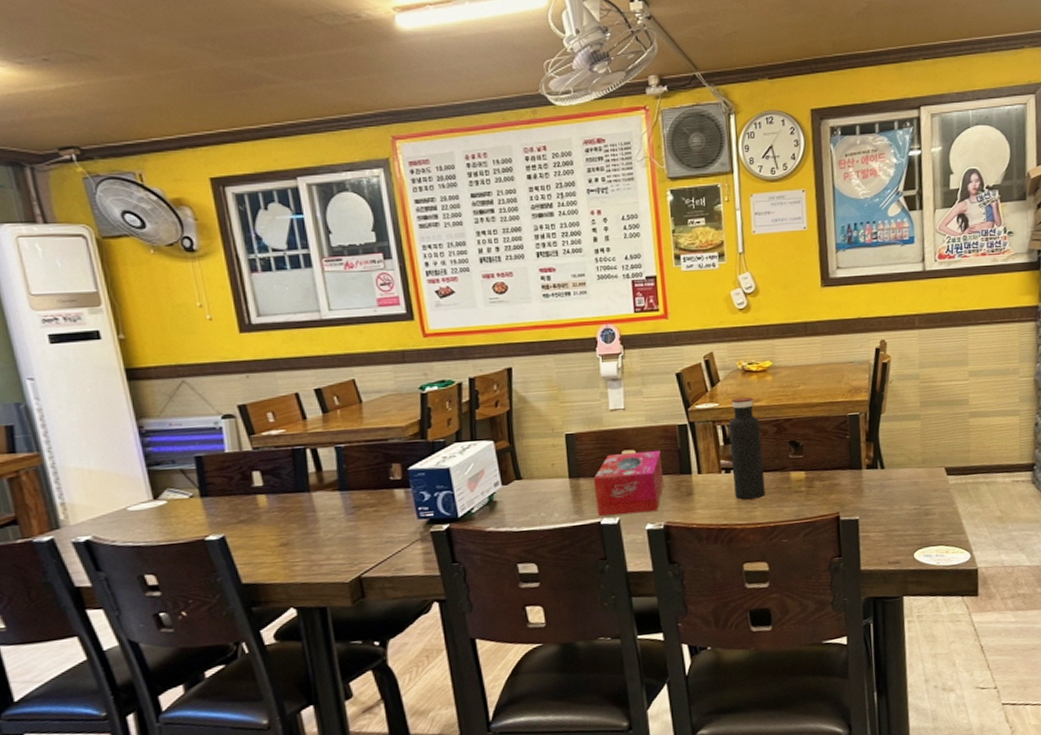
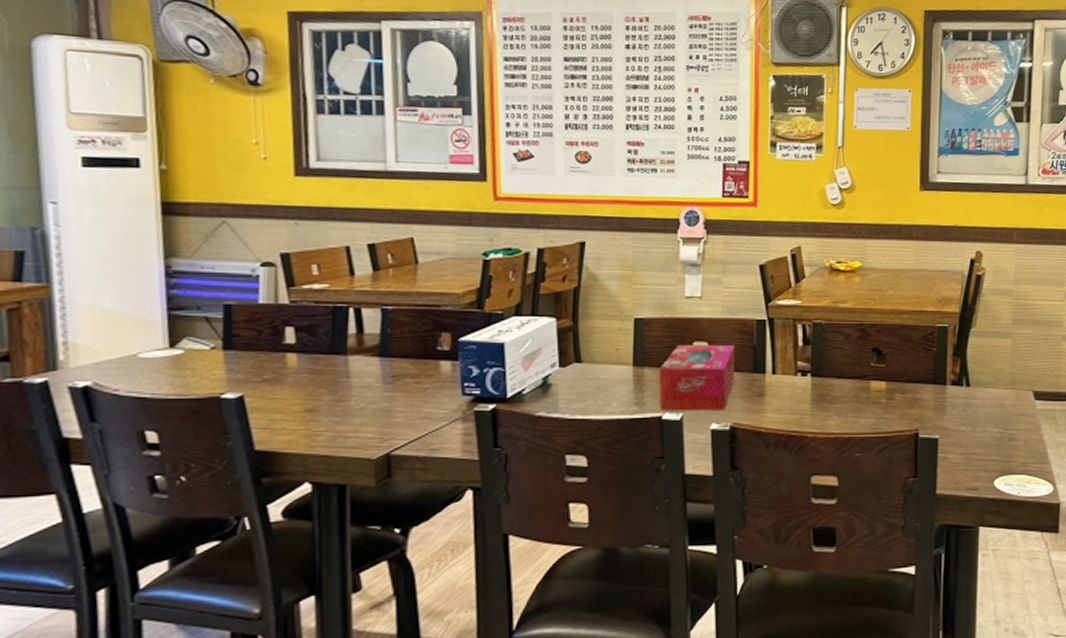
water bottle: present [728,397,765,500] -> none [809,297,843,407]

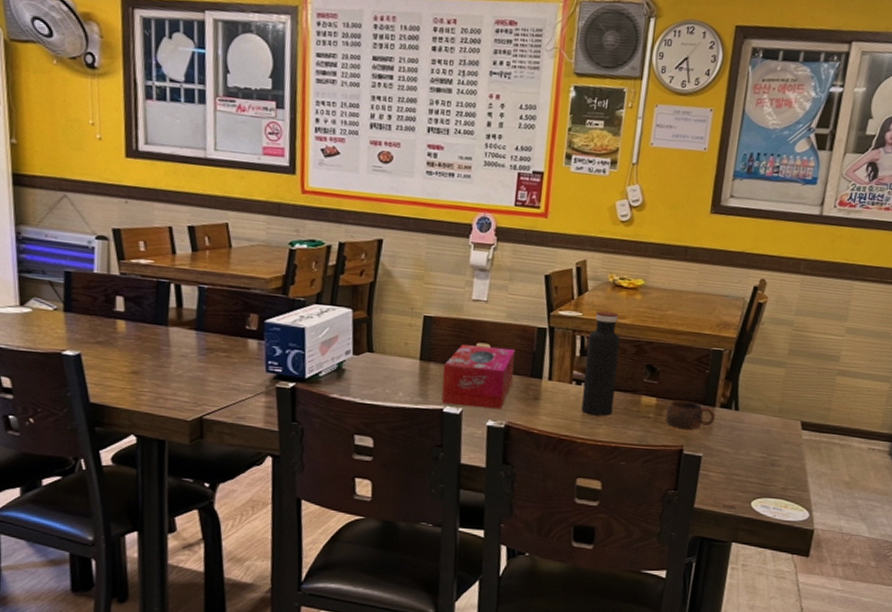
water bottle: none [809,297,843,407] -> present [581,311,621,416]
cup: none [897,382,947,411] -> present [665,400,715,430]

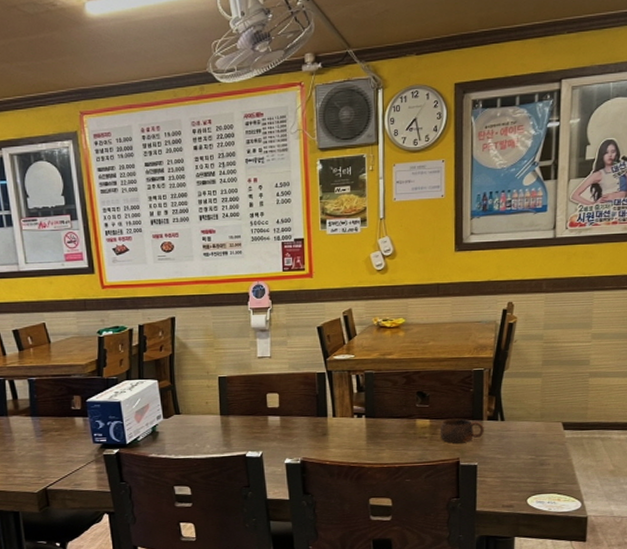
tissue box: present [441,345,515,410] -> none [241,394,303,450]
water bottle: present [581,311,621,416] -> none [362,350,392,442]

